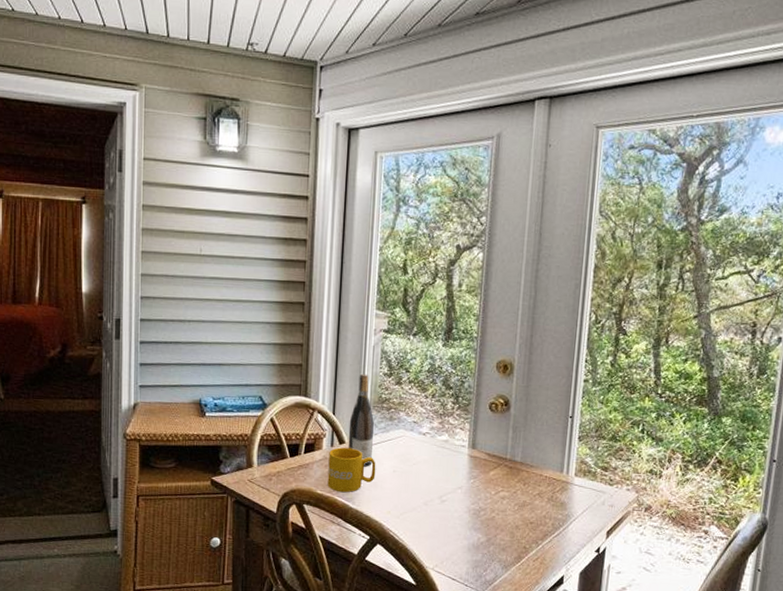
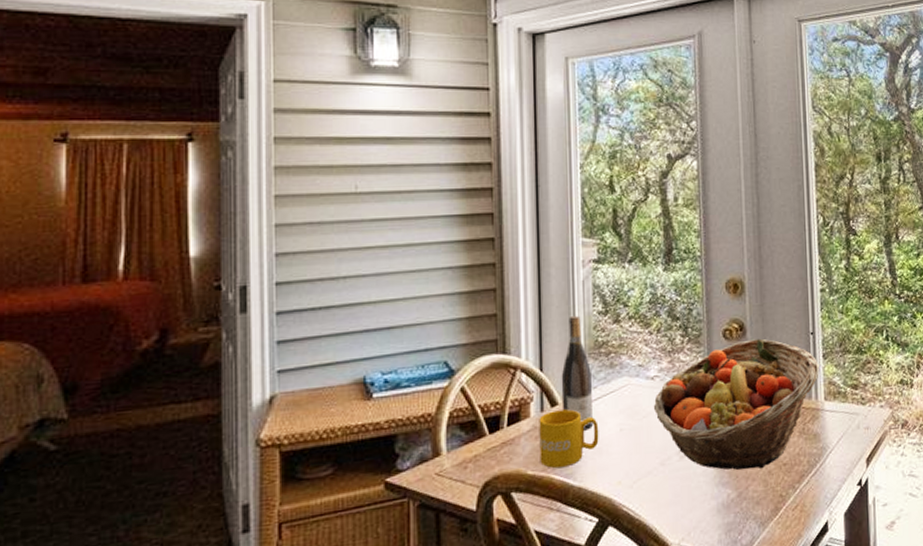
fruit basket: none [423,414,574,523] -> present [654,338,819,470]

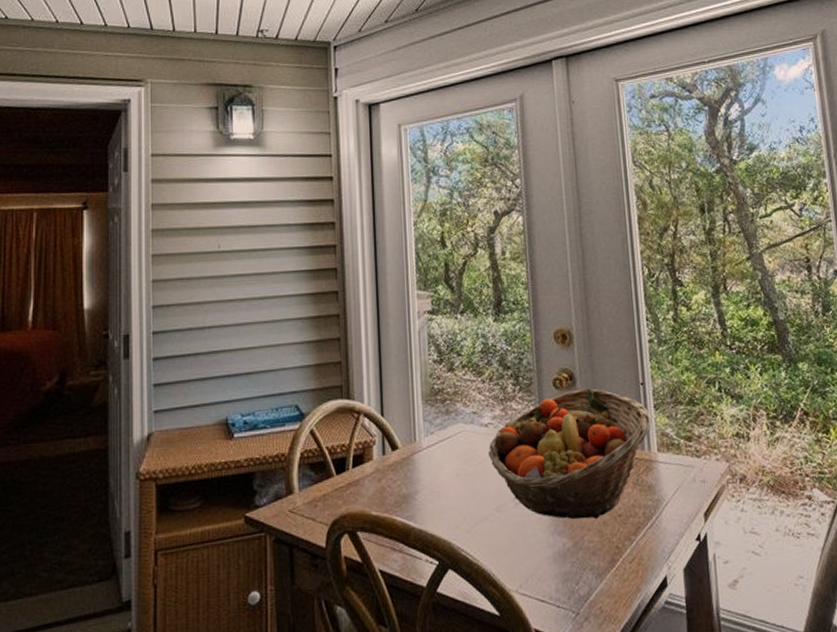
mug: present [539,409,599,468] -> none [381,453,437,510]
wine bottle: present [561,315,594,431] -> none [400,363,432,474]

